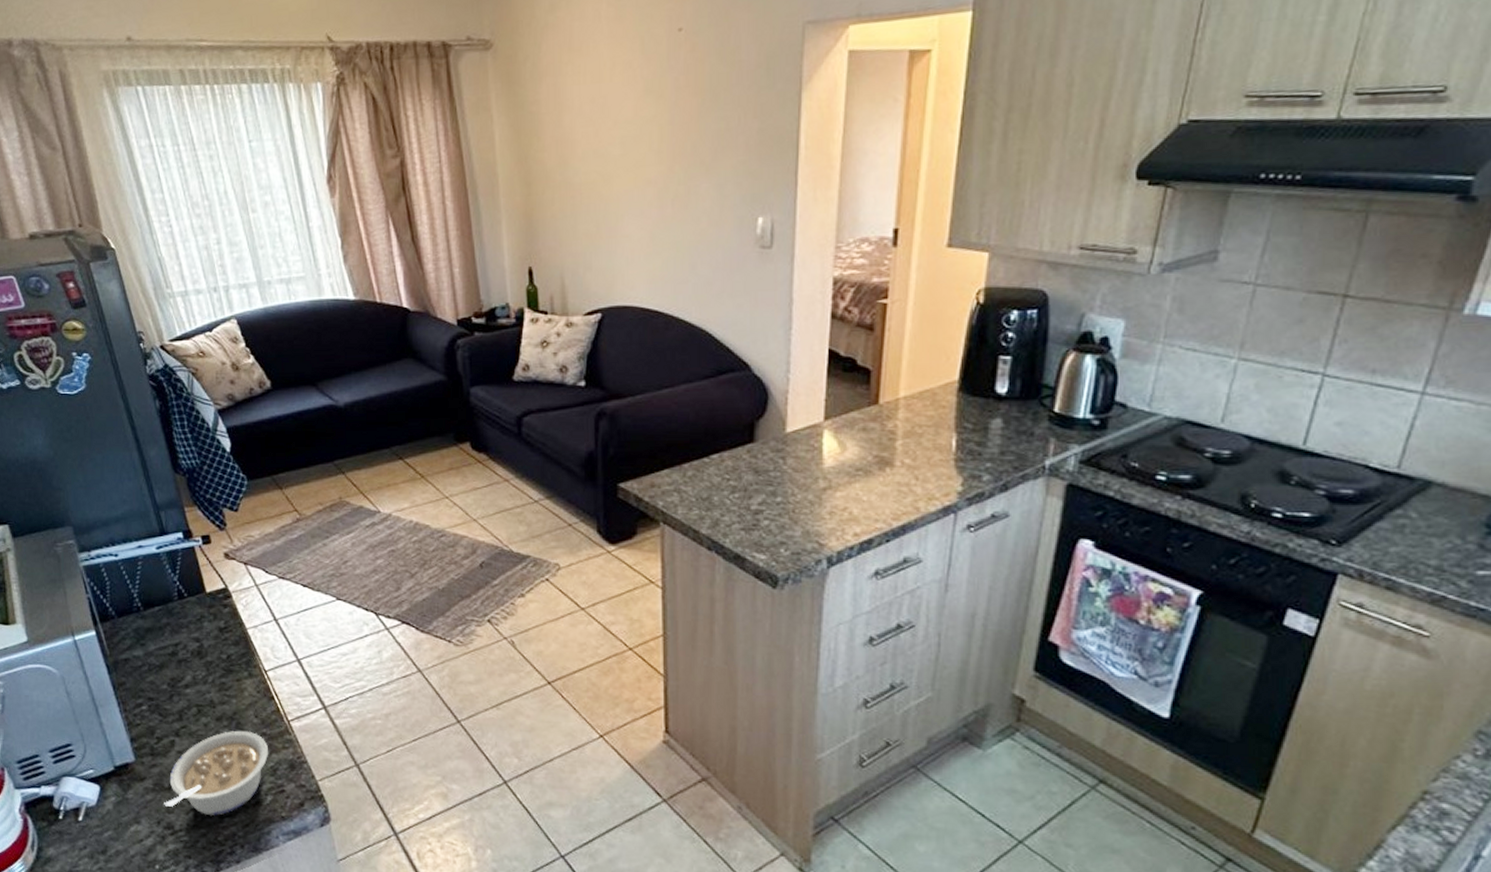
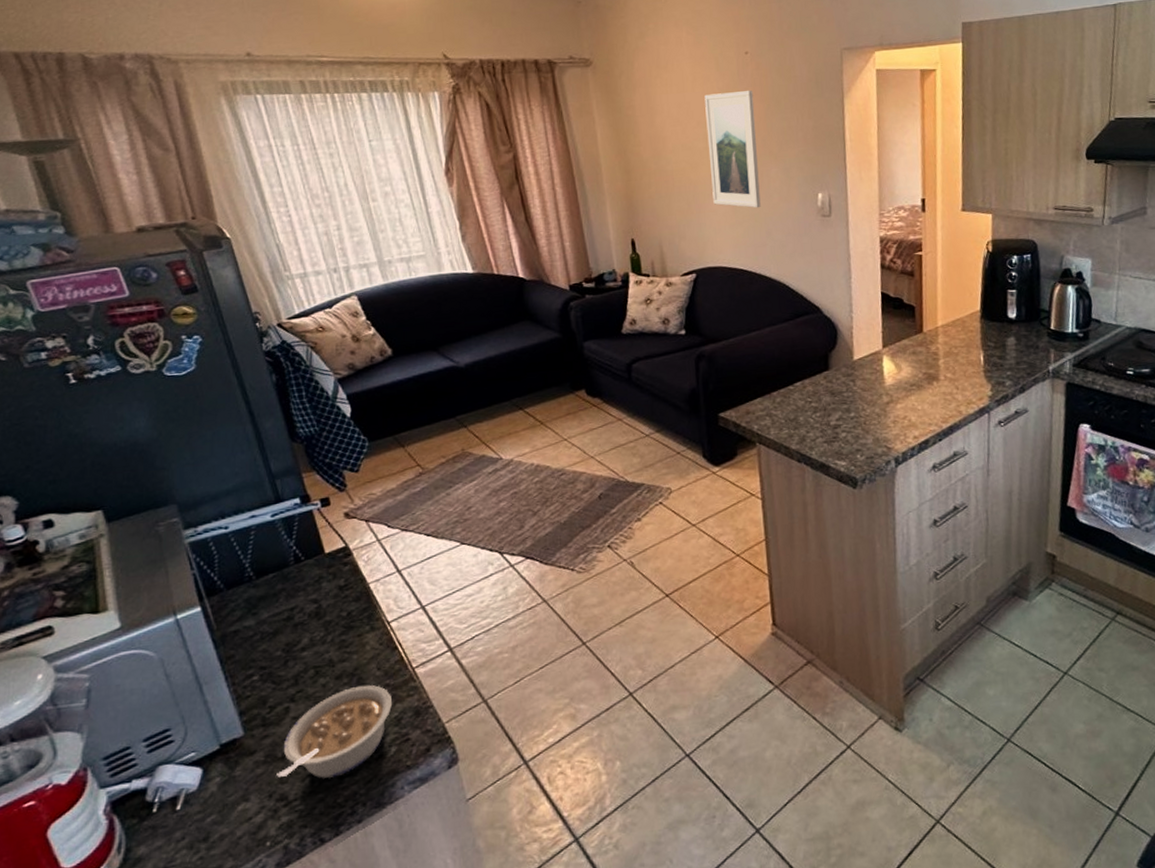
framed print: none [624,79,686,235] -> present [704,90,761,208]

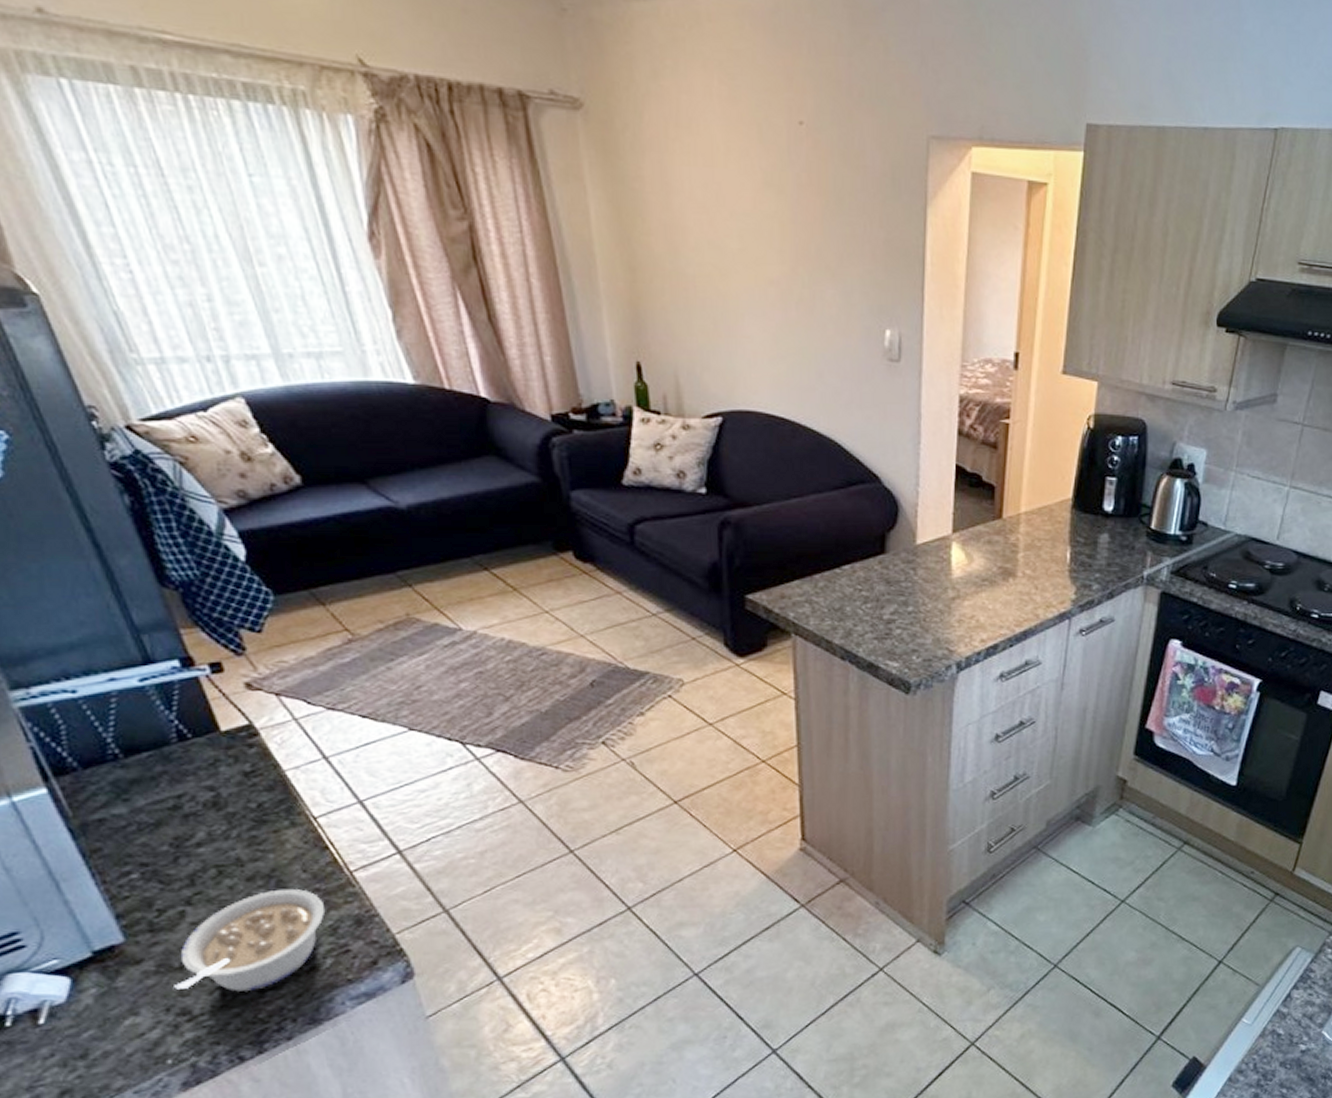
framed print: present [704,90,761,208] -> none [741,174,811,340]

